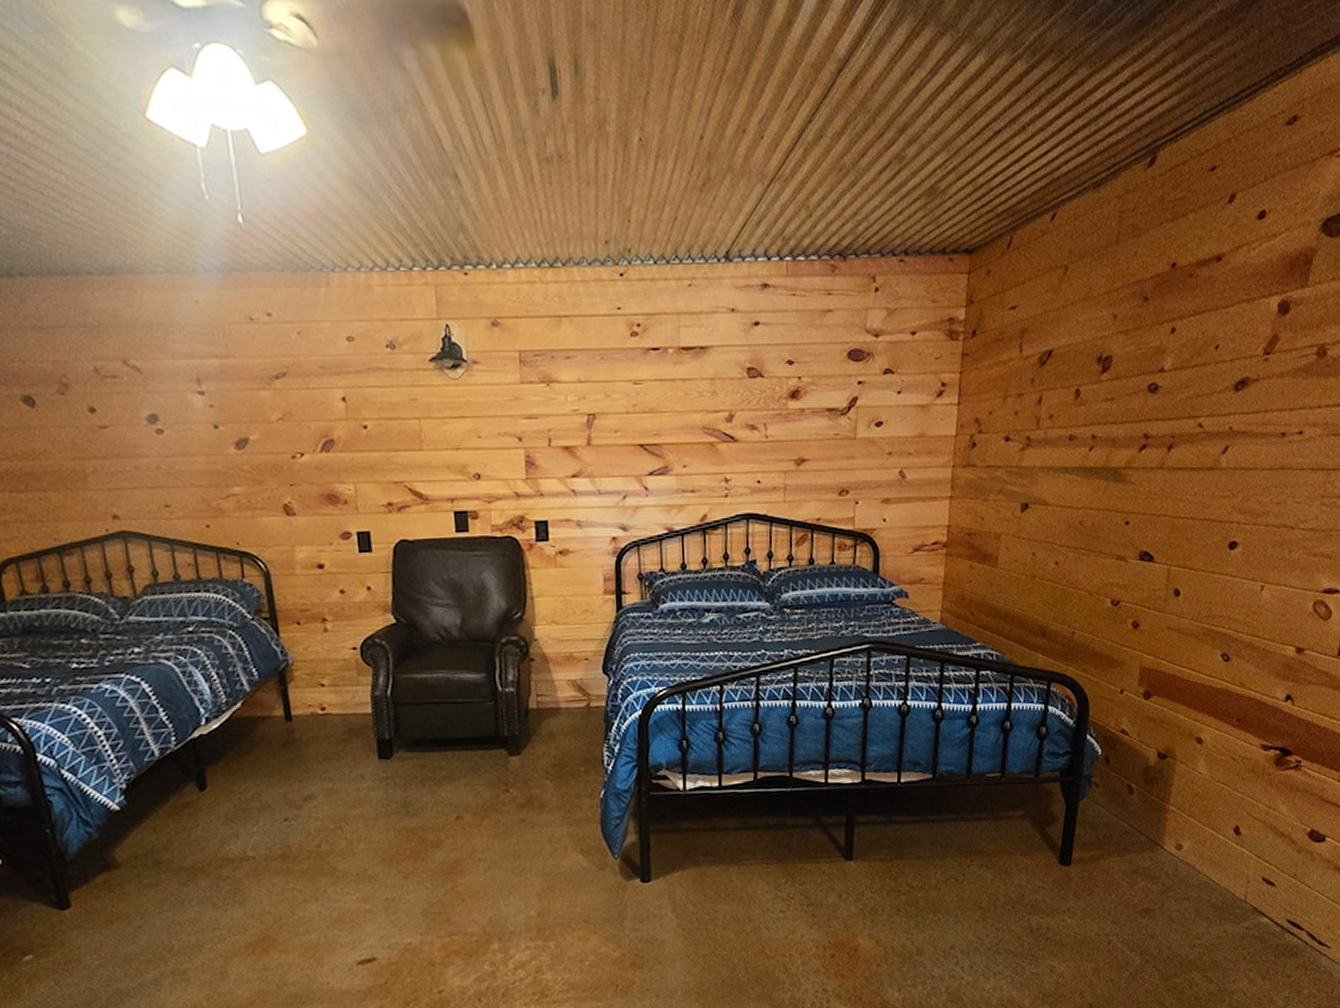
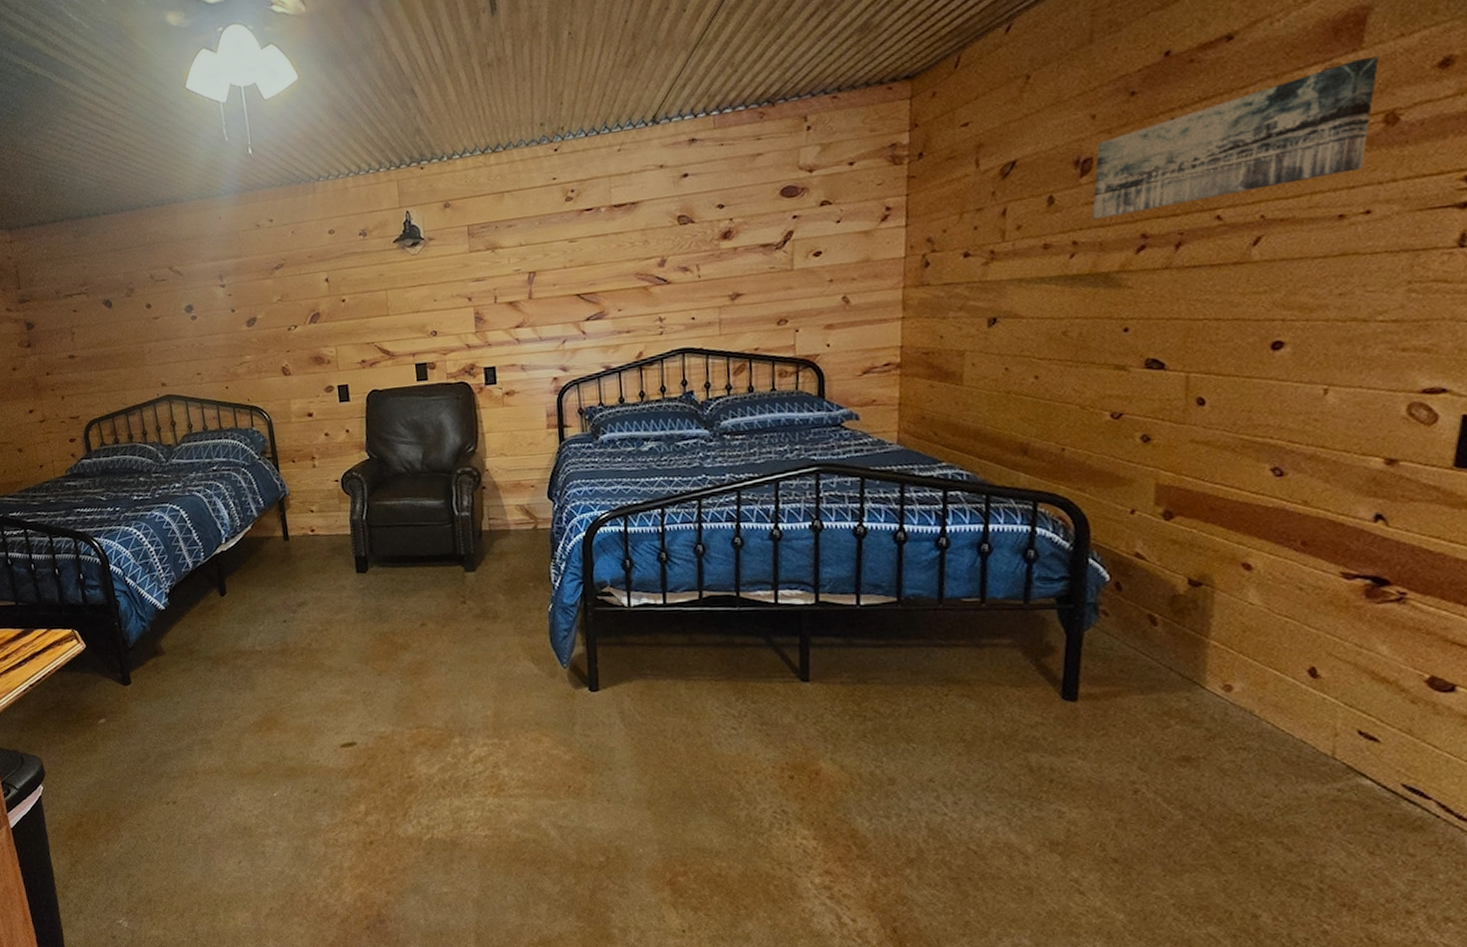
wall art: none [1108,295,1317,416] -> present [1091,57,1379,220]

